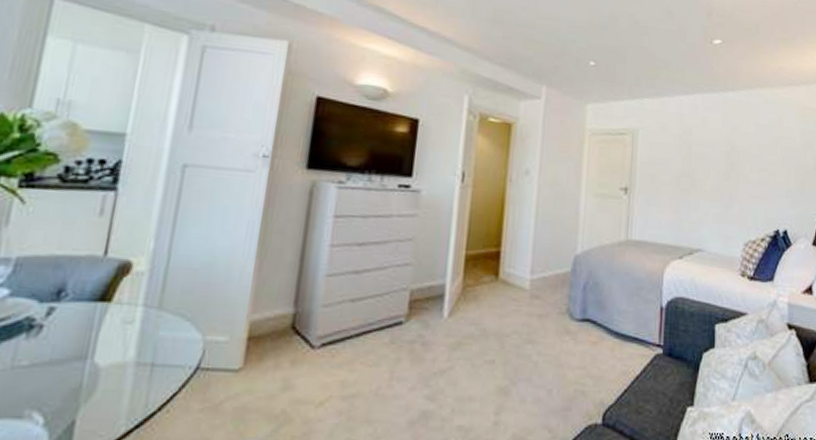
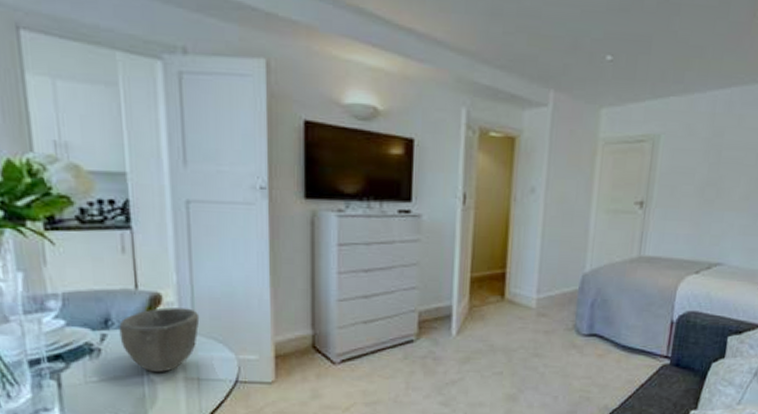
bowl: none [70,278,171,355] -> present [119,307,200,372]

